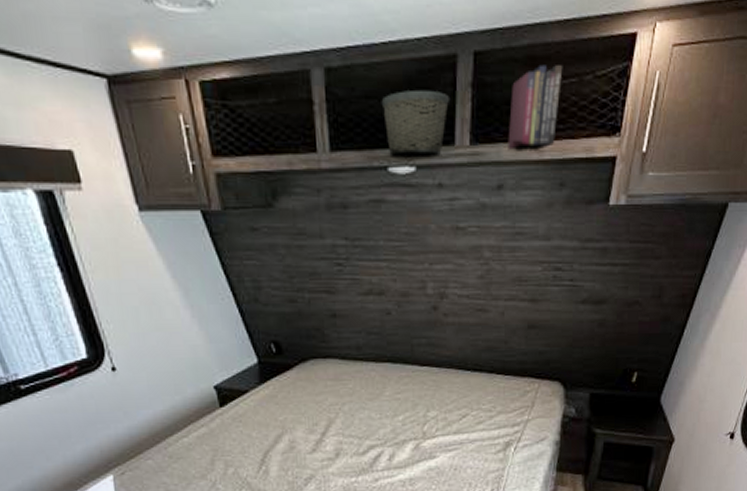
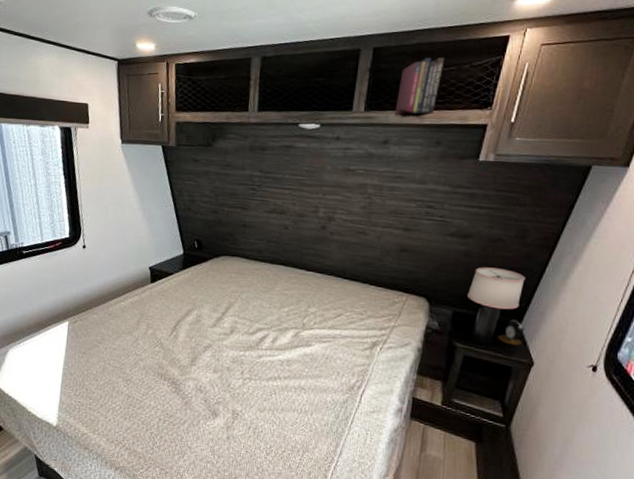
basket: present [381,89,451,160] -> none [299,72,352,120]
table lamp: none [603,336,663,428] -> present [466,267,525,345]
alarm clock: none [637,394,664,423] -> present [497,319,524,346]

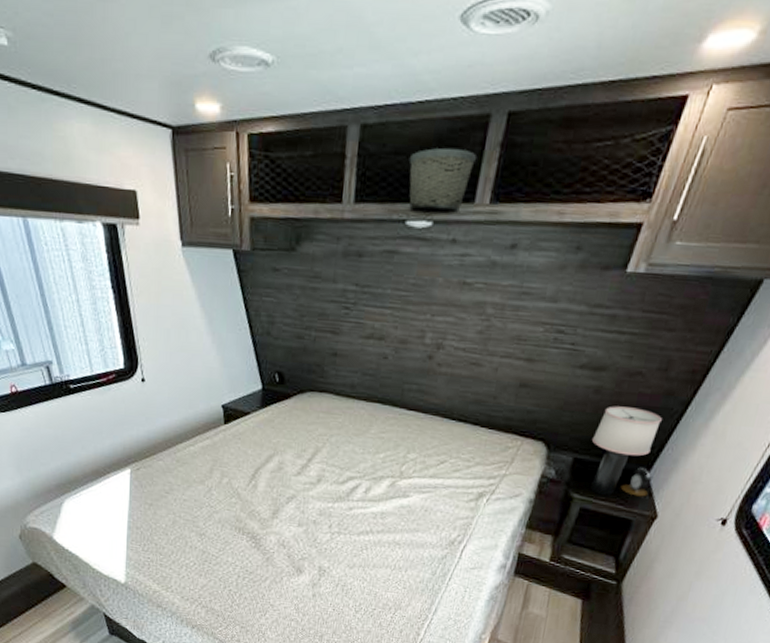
basket: none [299,72,352,120] -> present [409,147,477,215]
books: present [394,57,445,118] -> none [527,126,600,214]

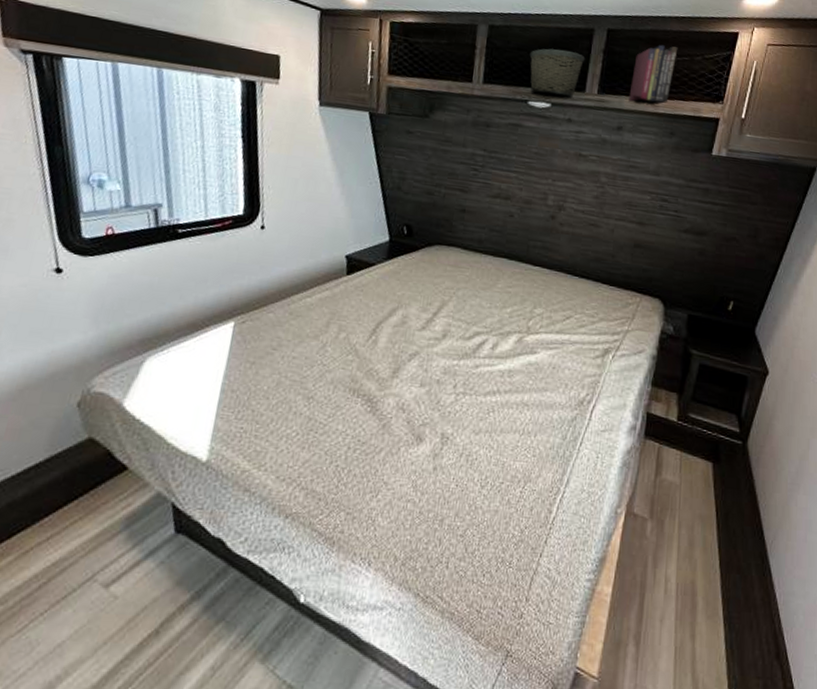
books: none [527,126,600,214] -> present [628,44,678,106]
table lamp: present [590,406,662,497] -> none [701,267,758,353]
alarm clock: present [620,467,652,497] -> none [732,324,758,353]

